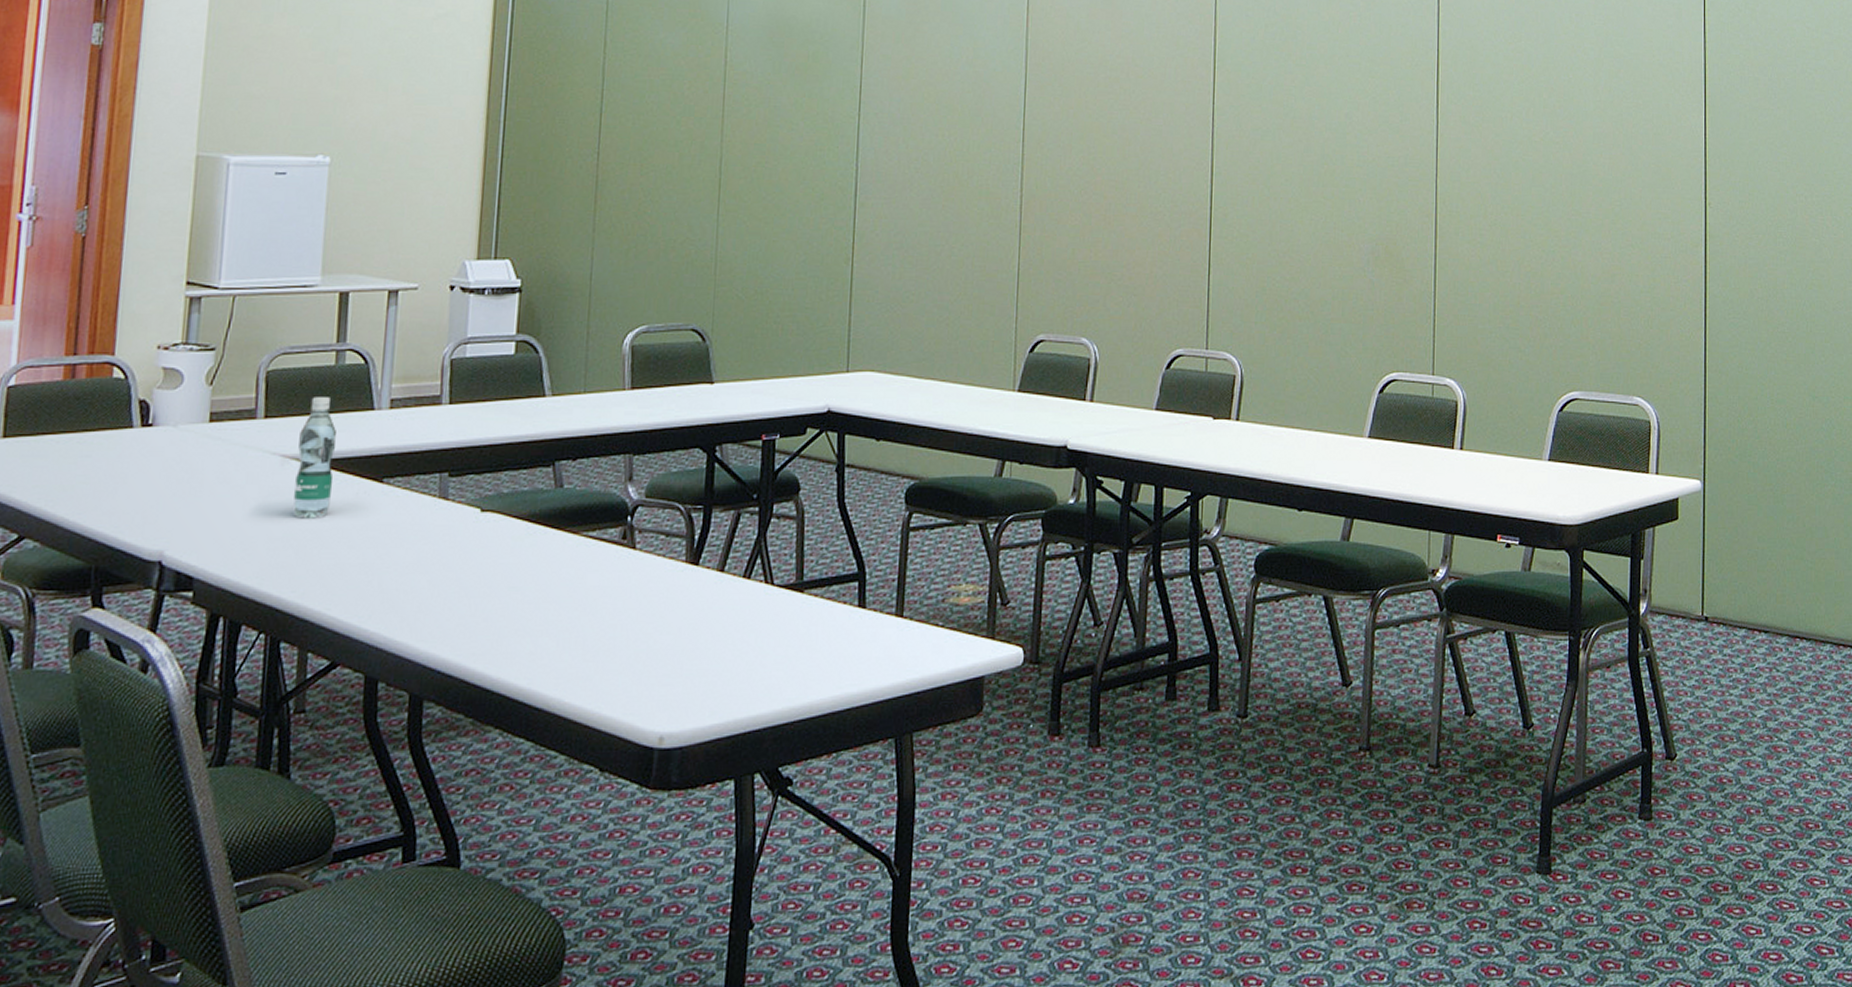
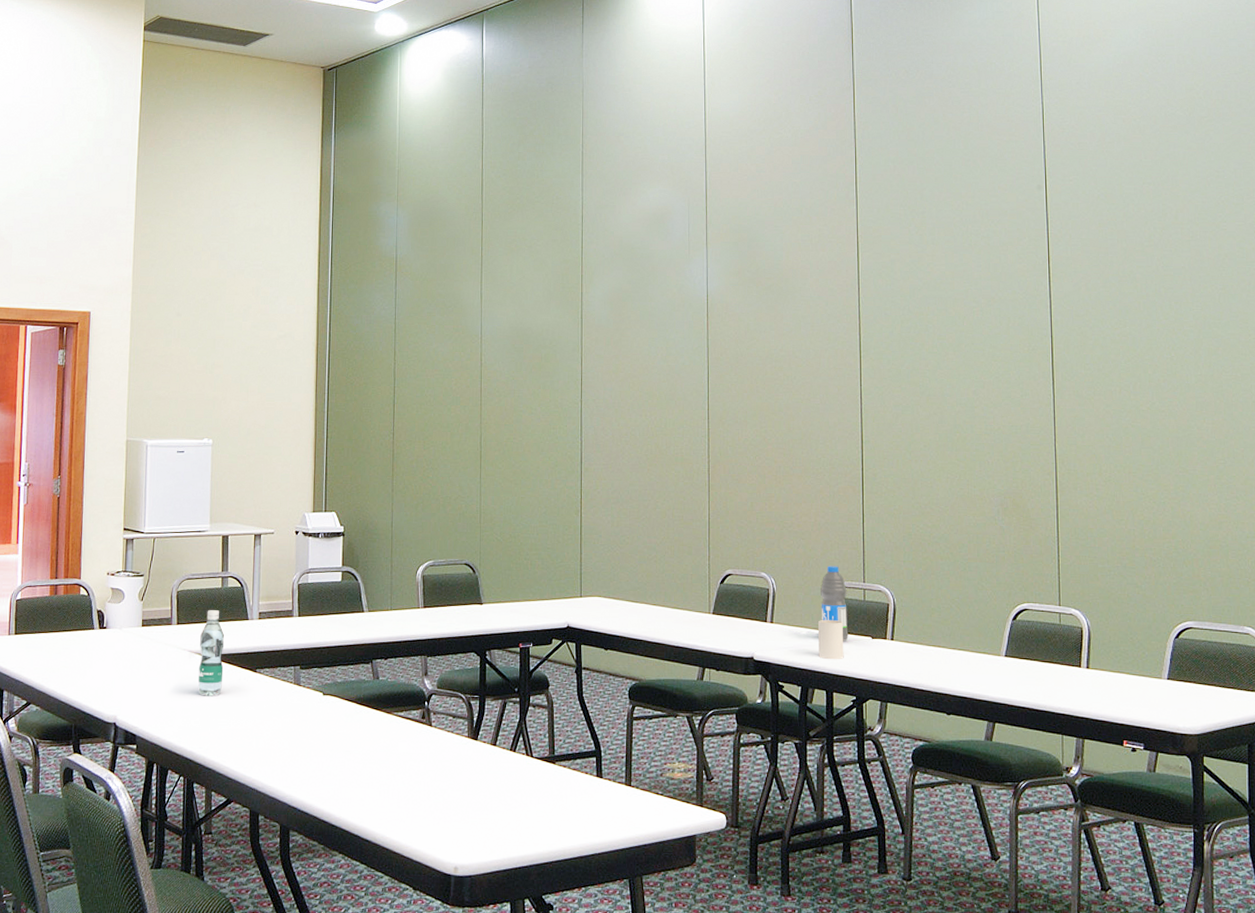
cup: none [1148,396,1180,447] -> present [817,619,844,660]
water bottle: none [1153,329,1186,424] -> present [821,566,849,642]

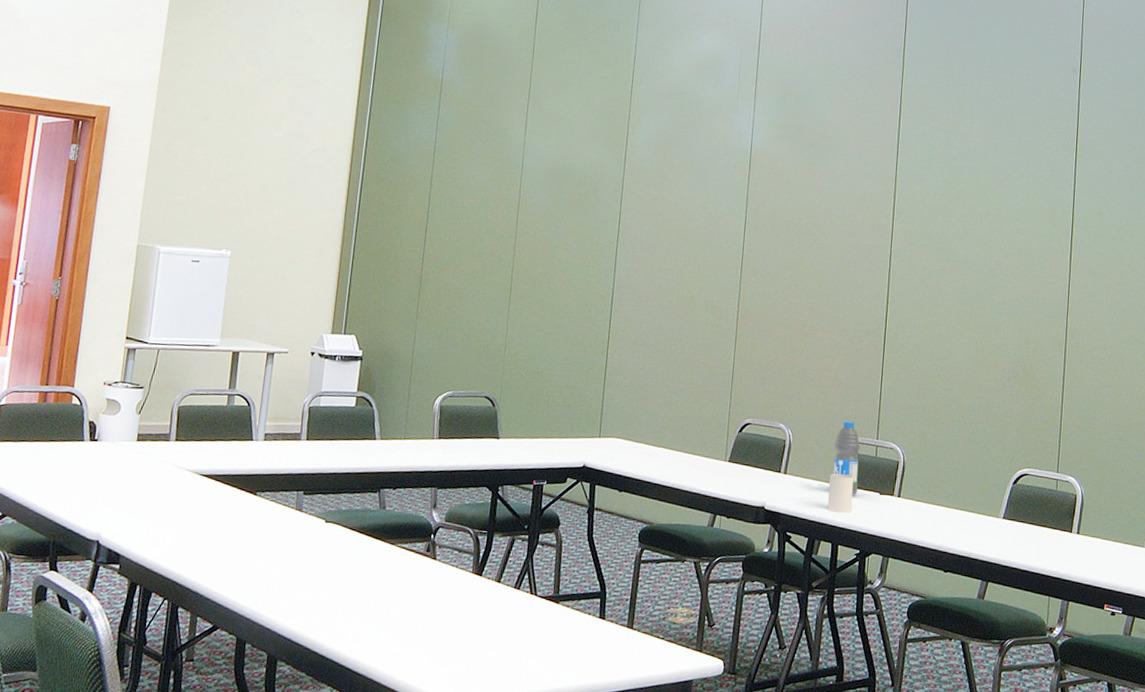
bottle: present [197,610,225,697] -> none [192,428,226,518]

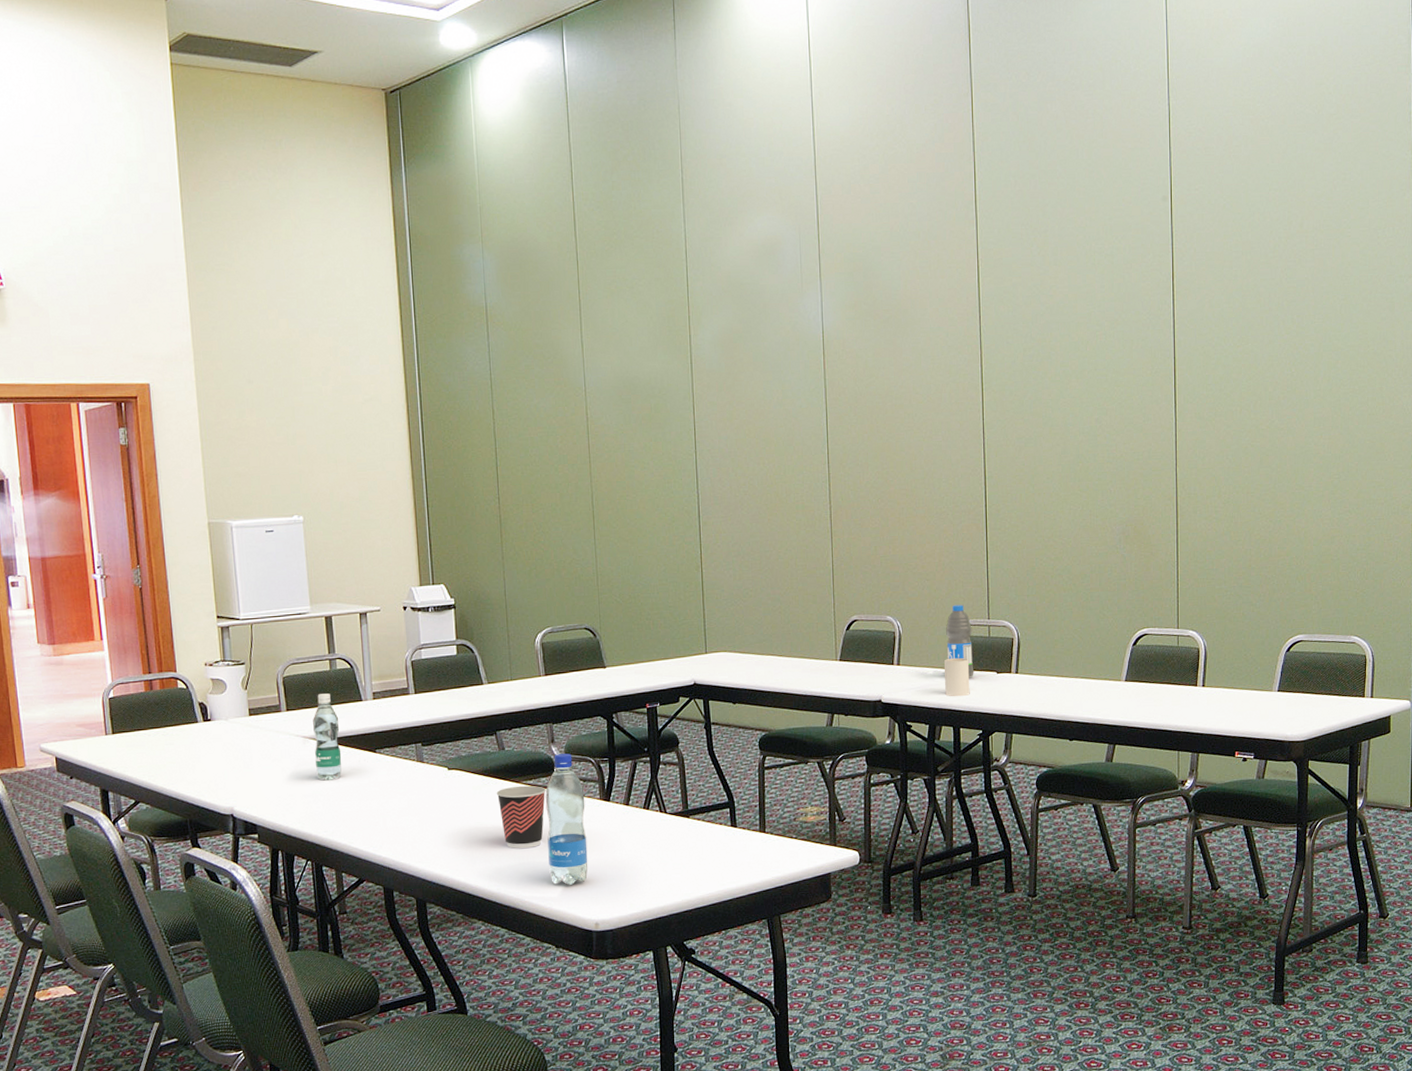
bottle: none [192,428,226,518] -> present [313,693,342,781]
cup: none [369,548,420,616] -> present [496,785,546,849]
bottle: none [409,520,458,661] -> present [545,753,588,886]

